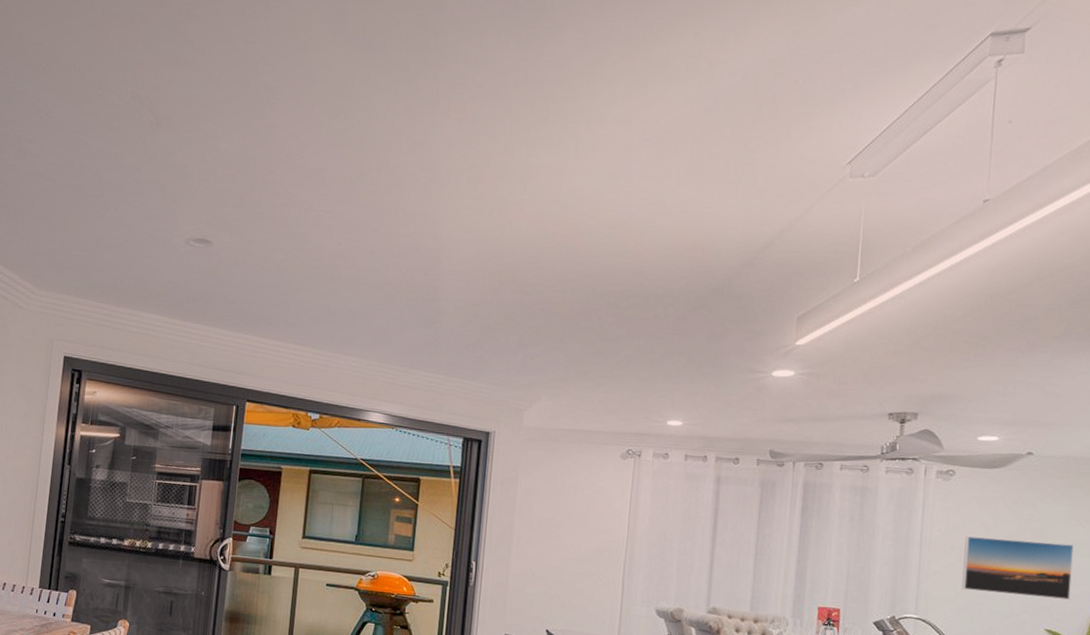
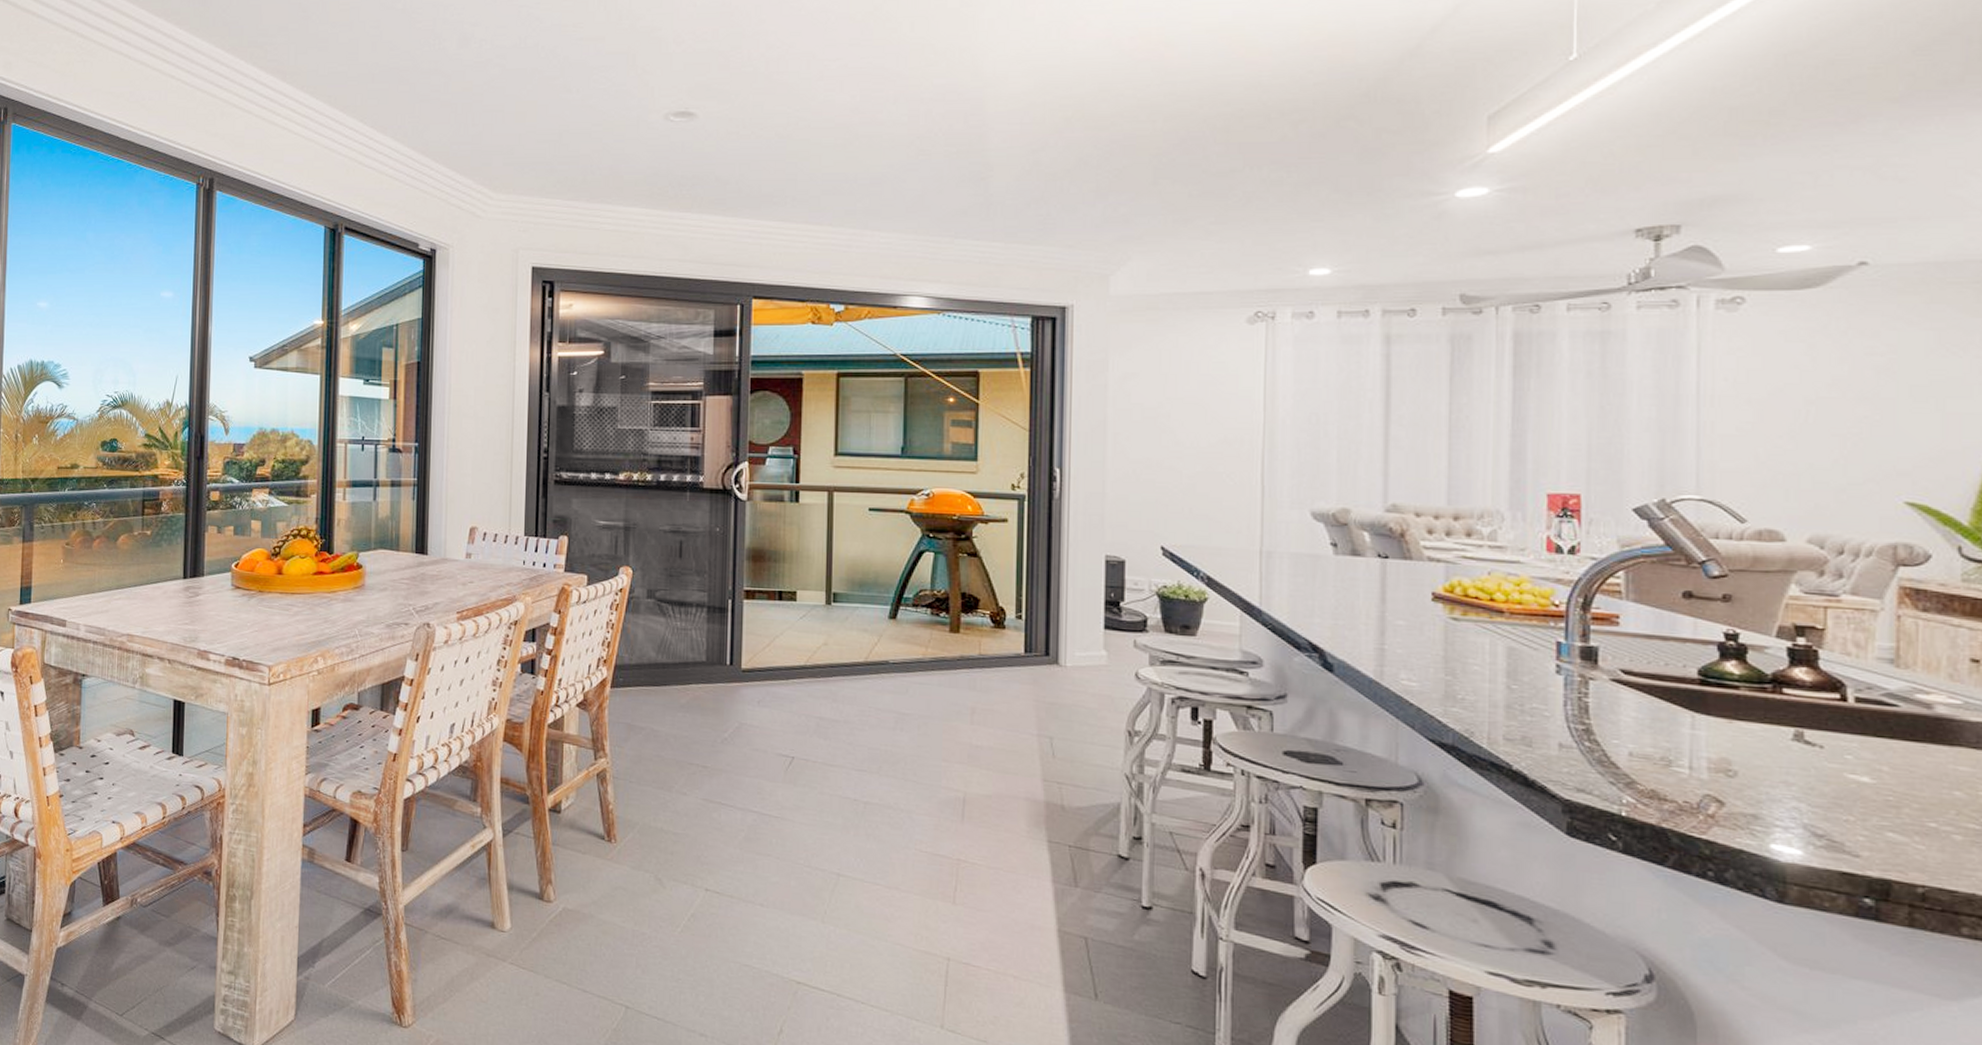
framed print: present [962,536,1074,600] -> none [1767,382,1944,459]

